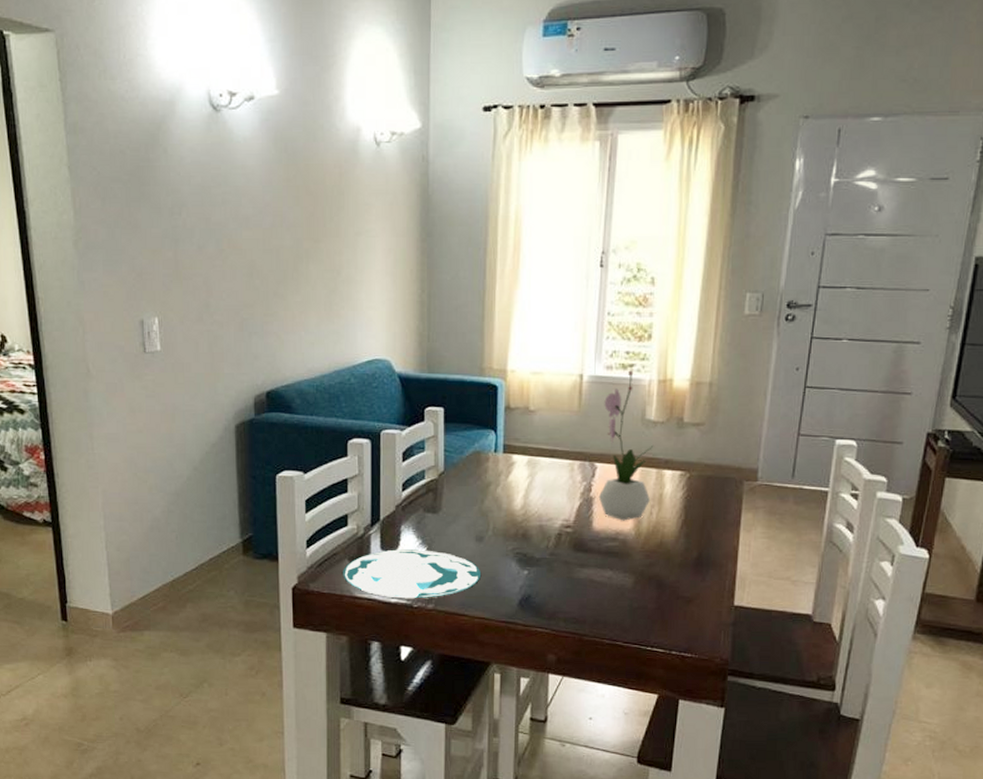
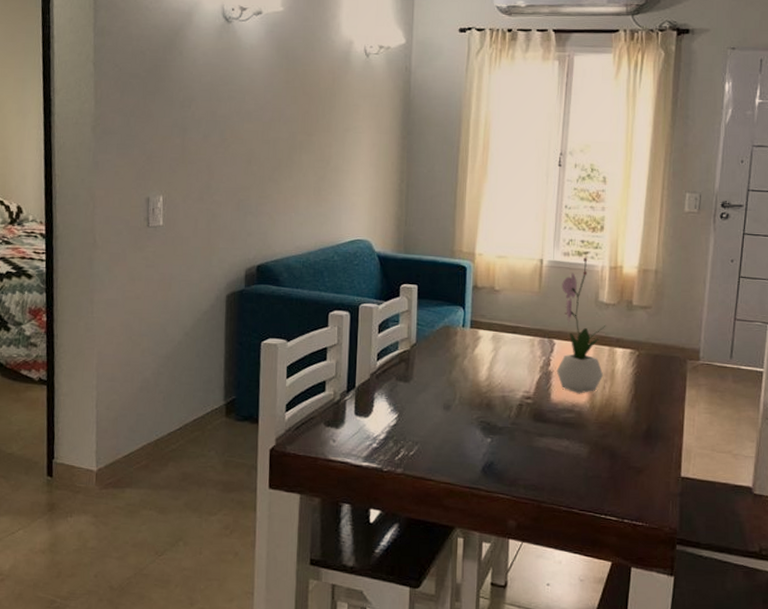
plate: present [343,549,480,599] -> none [318,415,447,463]

